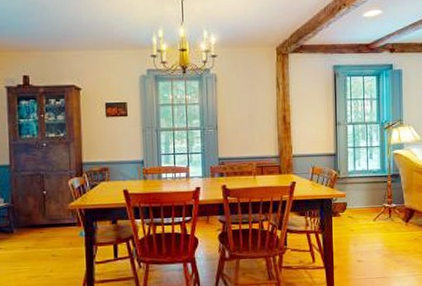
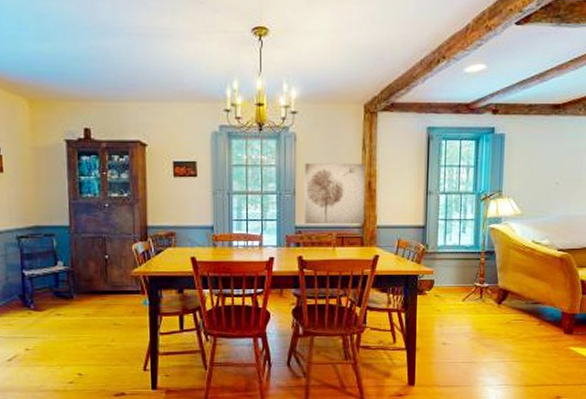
wall art: none [225,99,281,156] -> present [305,163,366,225]

